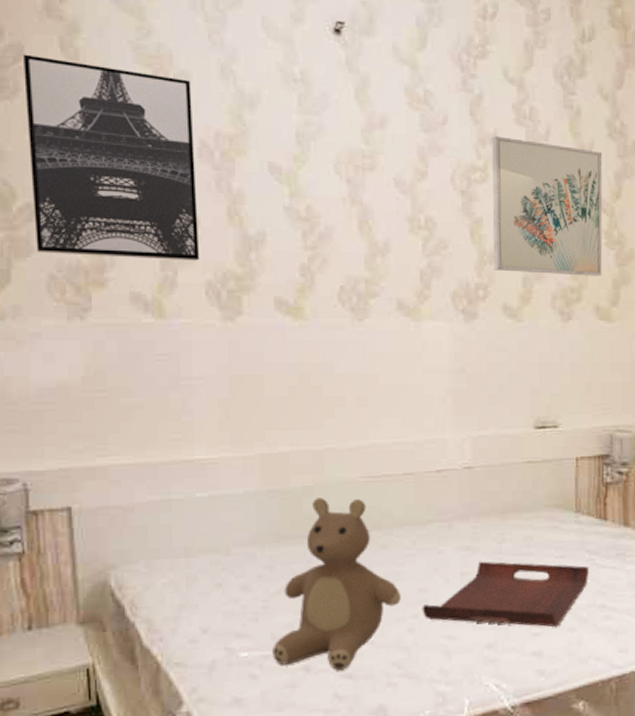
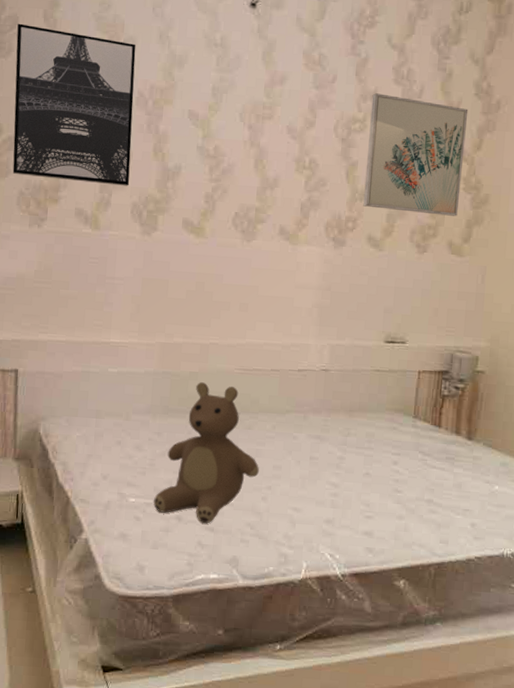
serving tray: present [422,561,590,628] -> none [275,449,421,514]

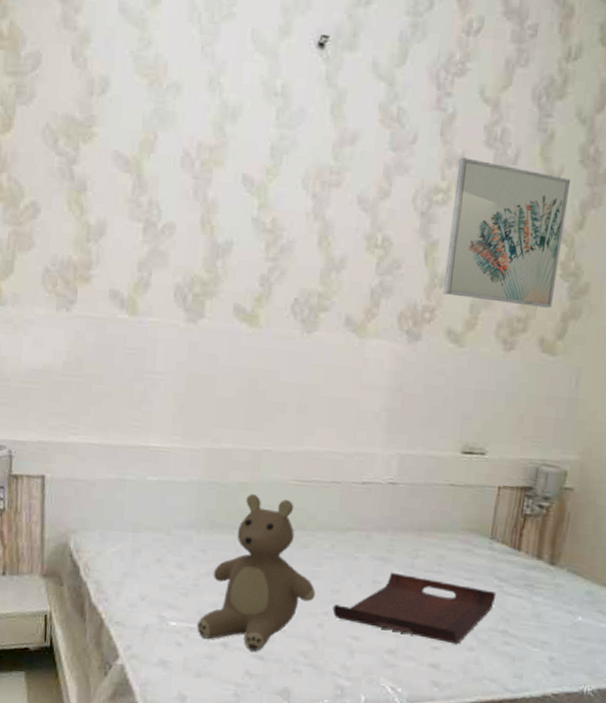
wall art: present [12,23,136,186] -> none [36,62,182,264]
serving tray: none [275,449,421,514] -> present [332,572,497,645]

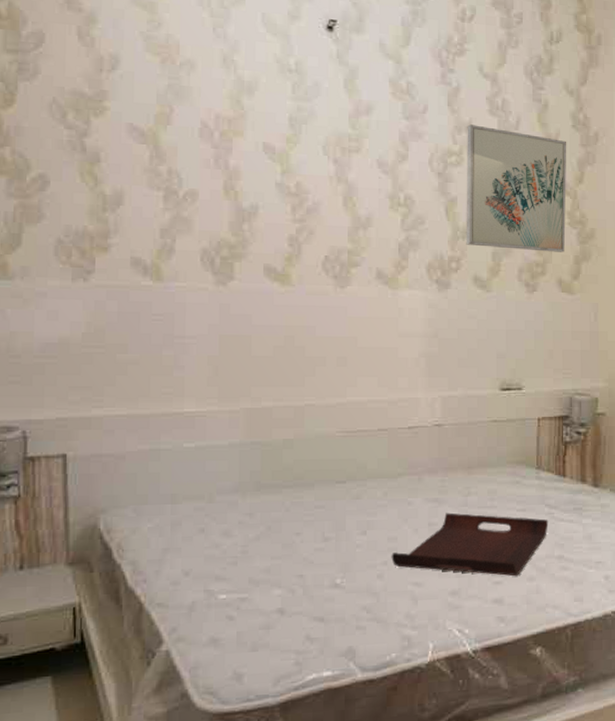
teddy bear: present [197,494,315,652] -> none [249,450,372,614]

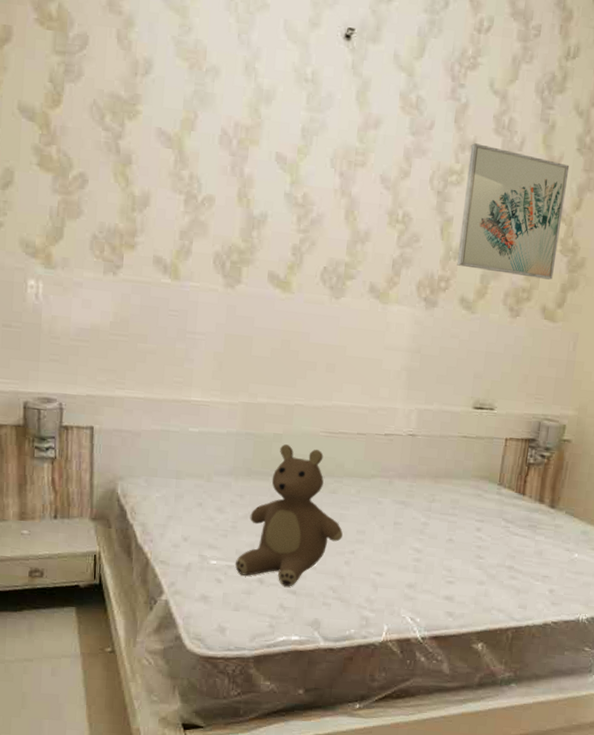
teddy bear: none [249,450,372,614] -> present [235,444,343,587]
serving tray: present [391,512,549,577] -> none [358,515,504,579]

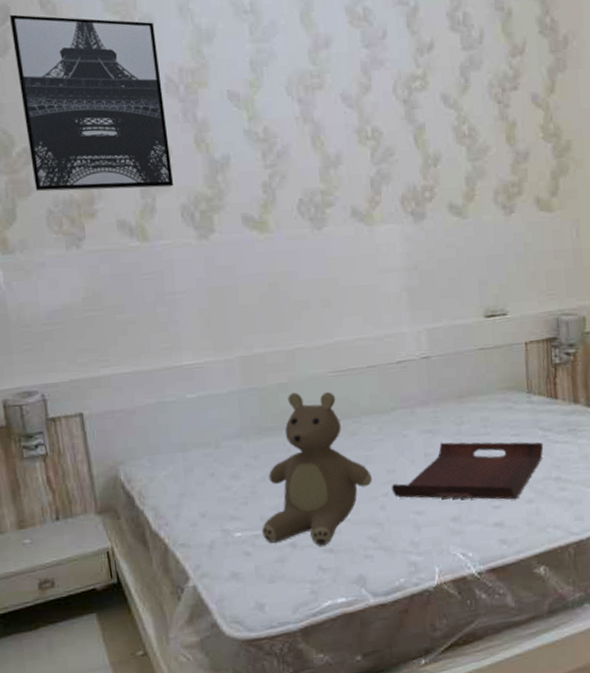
wall art: none [84,43,220,234] -> present [10,14,174,192]
serving tray: none [358,515,504,579] -> present [391,442,544,500]
wall art: present [457,143,570,280] -> none [429,44,541,173]

